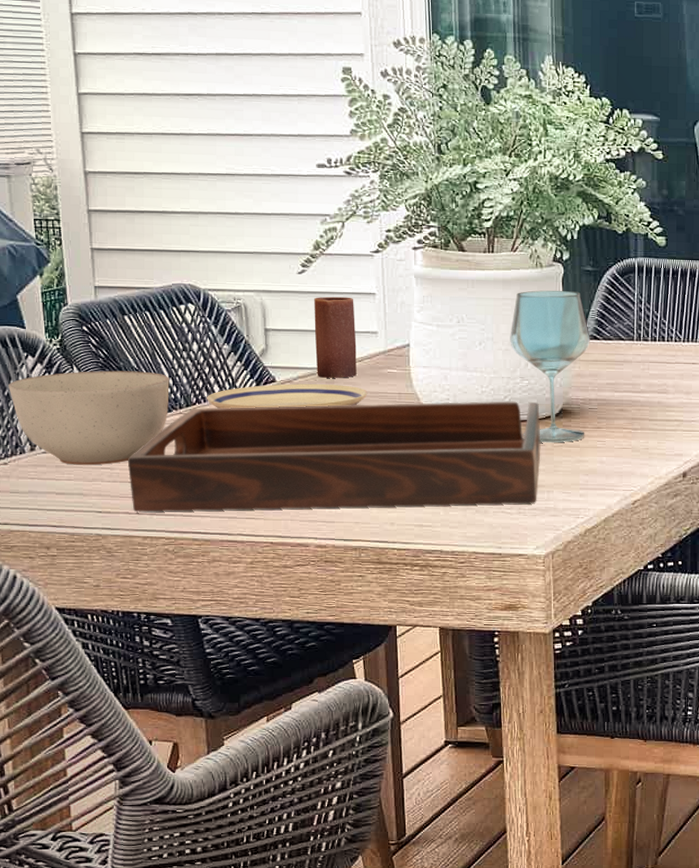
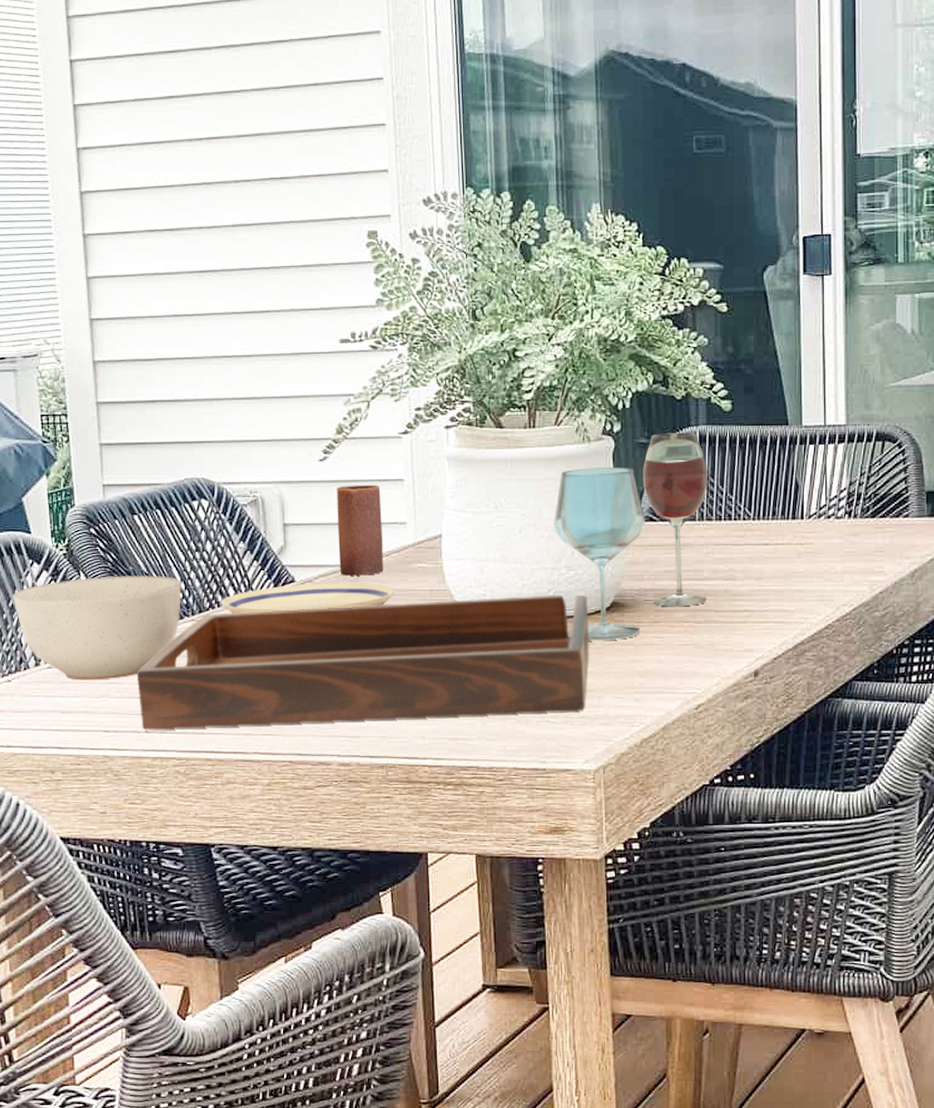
wineglass: none [588,263,645,415] -> present [643,433,708,607]

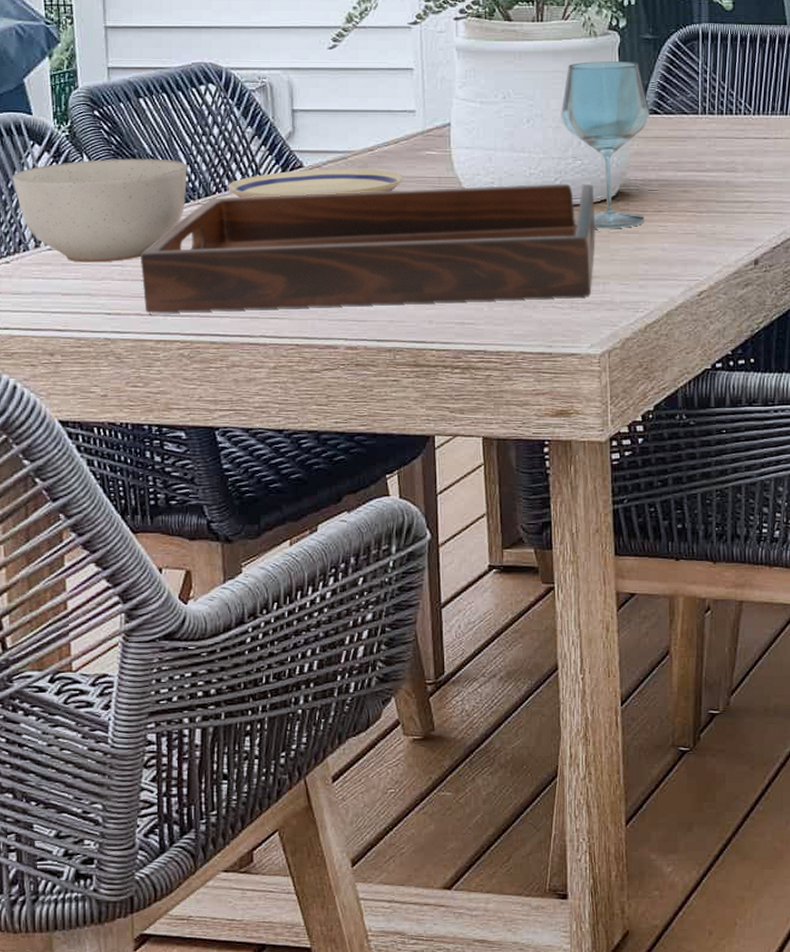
candle: present [337,484,383,576] -> none [346,73,392,162]
wineglass: present [643,433,708,607] -> none [647,30,710,197]

